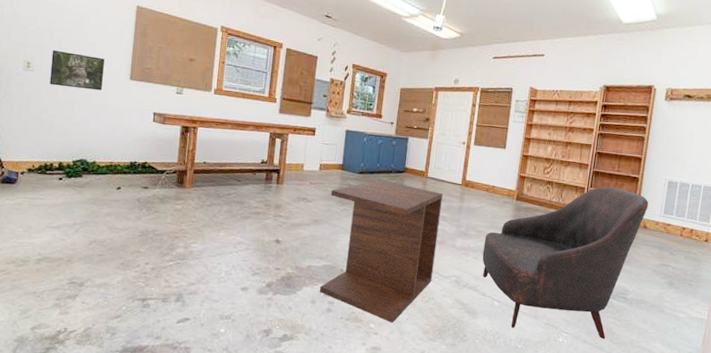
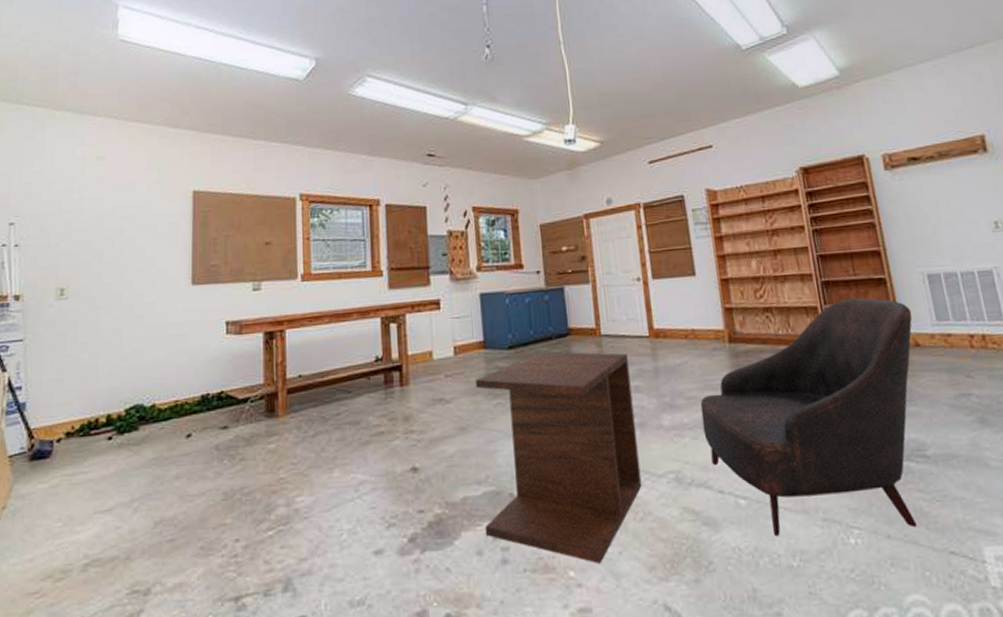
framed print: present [49,49,105,91] -> none [89,264,158,313]

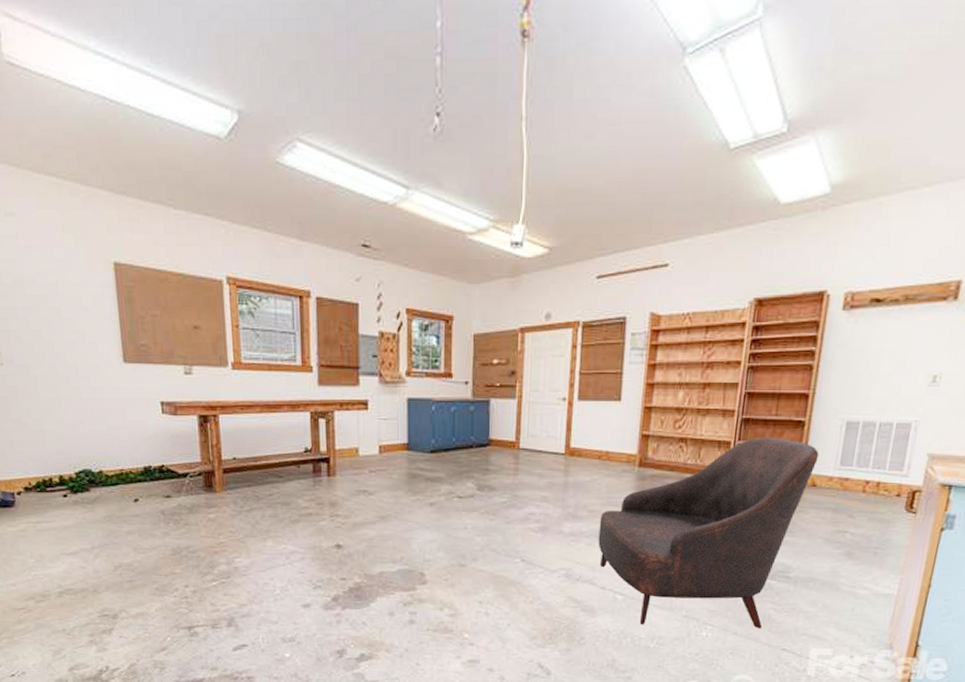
side table: present [476,351,642,564] -> none [397,458,541,630]

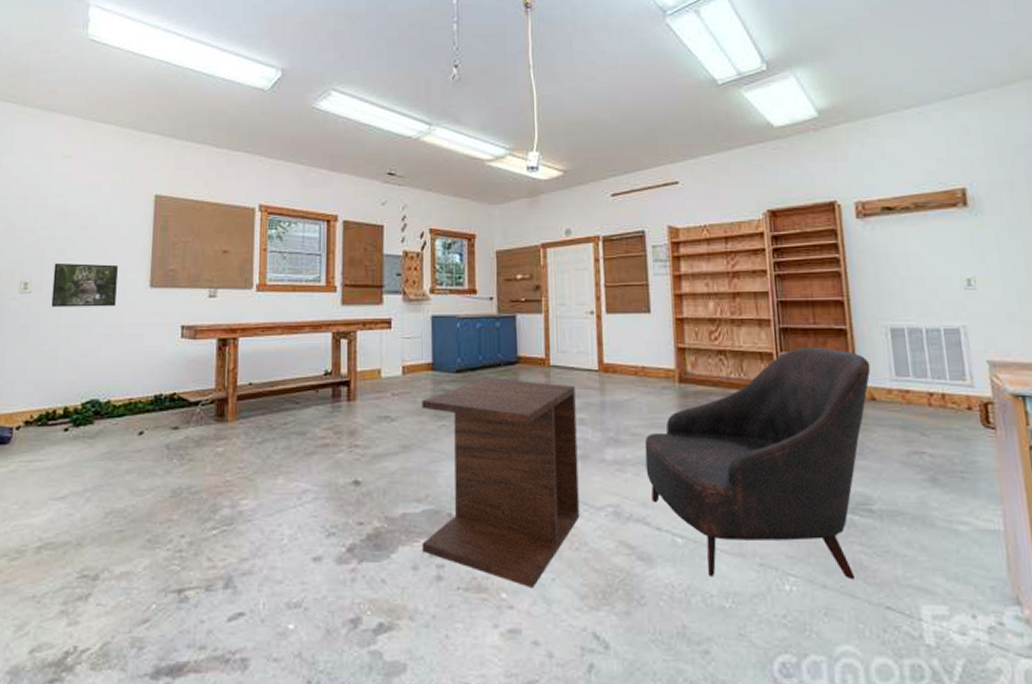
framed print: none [20,334,92,381] -> present [51,262,118,308]
side table: none [397,458,541,630] -> present [421,378,580,588]

